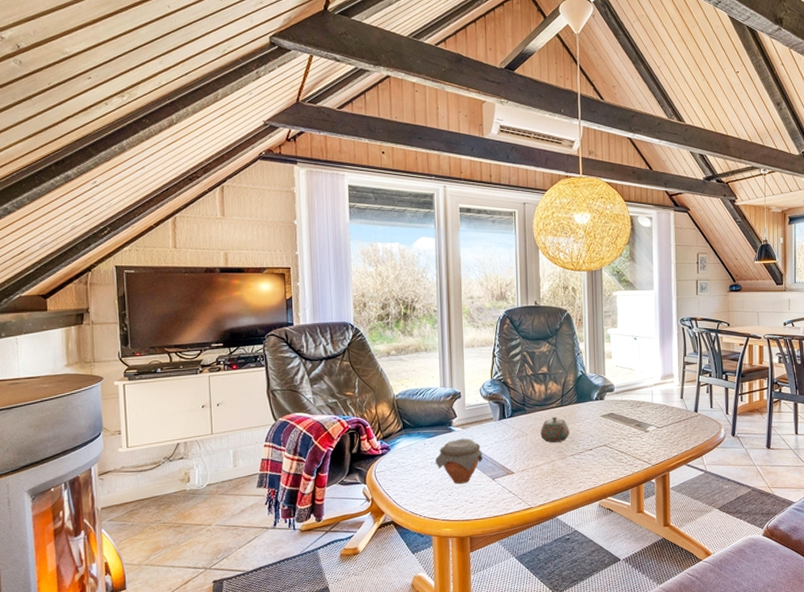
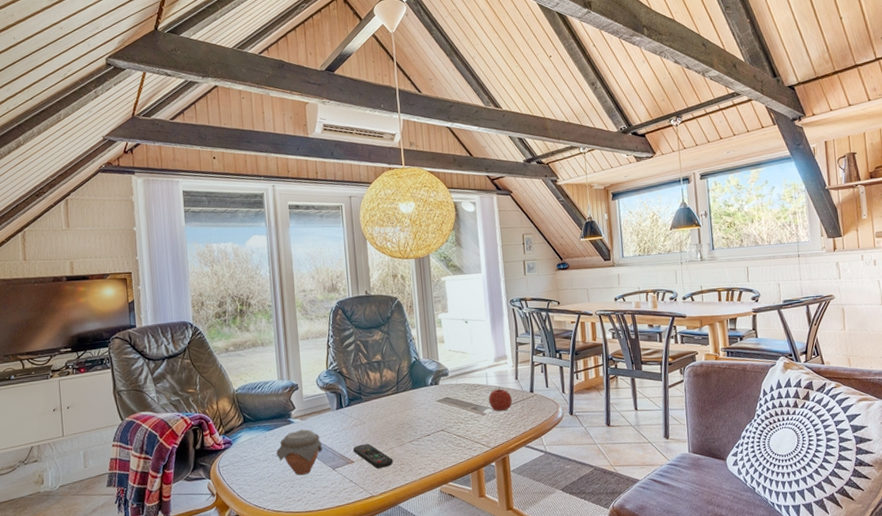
remote control: none [514,455,554,480] -> present [353,444,394,469]
teapot: present [540,417,570,442] -> none [377,404,407,430]
fruit: none [653,405,676,430] -> present [488,387,512,412]

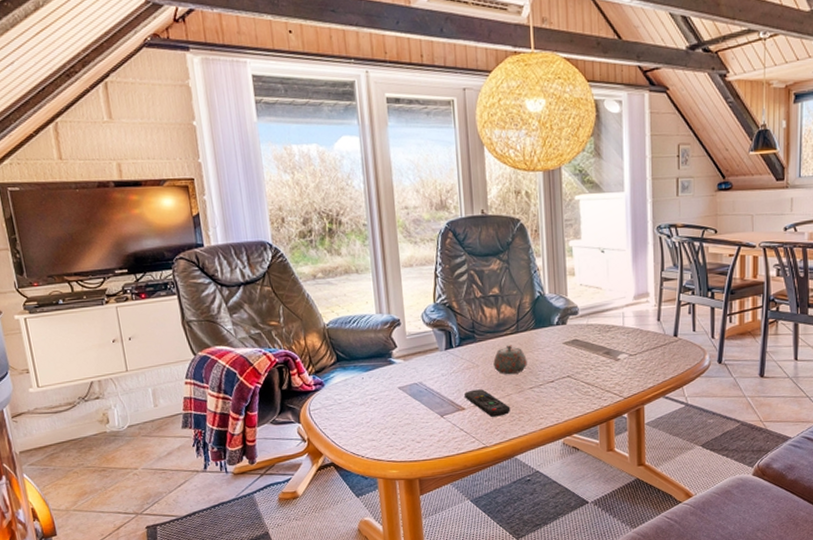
jar: present [276,429,323,476] -> none [375,371,430,422]
teapot: none [377,404,407,430] -> present [493,345,527,374]
fruit: present [488,387,512,412] -> none [624,330,652,357]

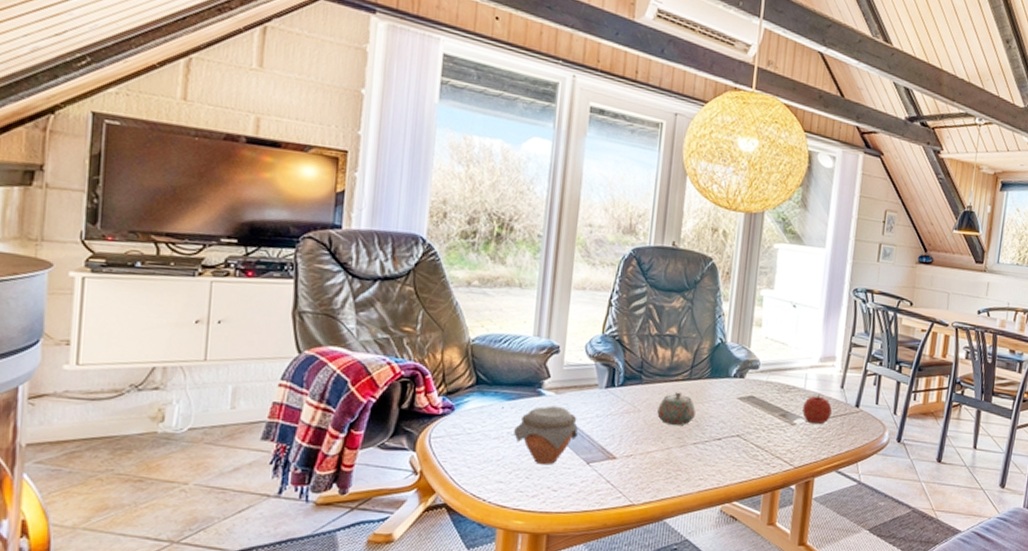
jar: none [375,371,430,422] -> present [514,406,579,465]
remote control: present [465,389,511,417] -> none [618,437,668,472]
fruit: none [624,330,652,357] -> present [802,394,832,424]

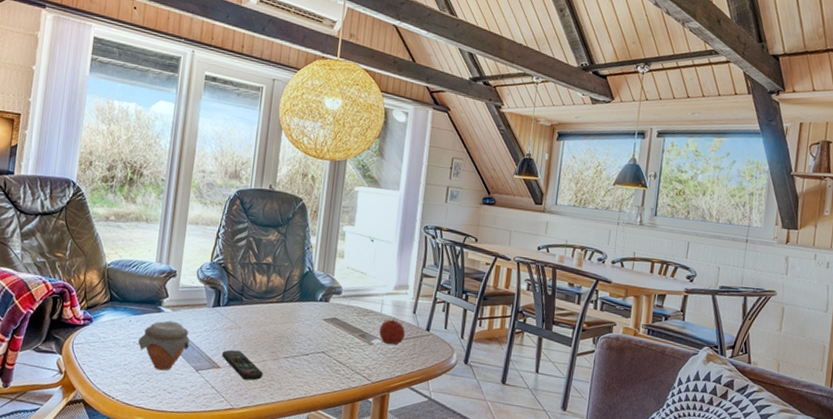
remote control: none [618,437,668,472] -> present [222,349,263,381]
teapot: present [657,392,696,425] -> none [254,312,287,341]

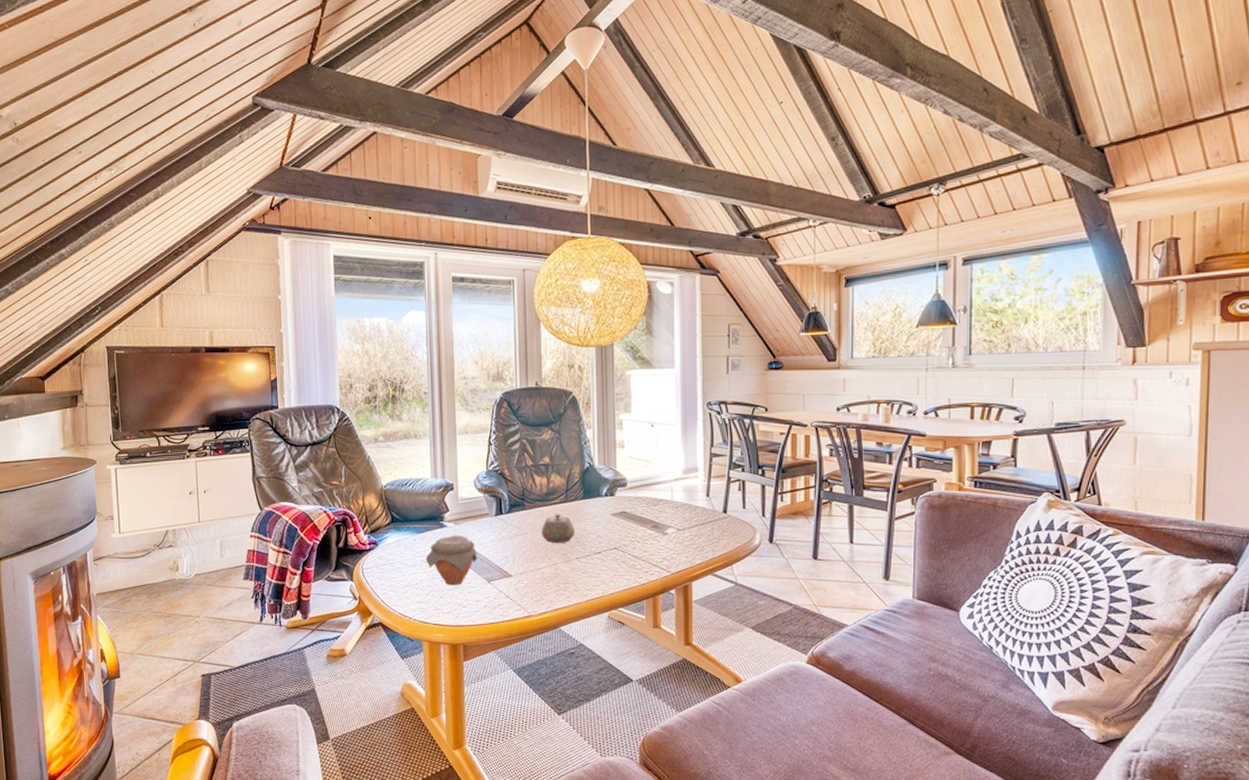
remote control: present [222,349,263,381] -> none [512,557,557,585]
teapot: none [254,312,287,341] -> present [541,514,575,543]
fruit: present [379,318,405,345] -> none [673,504,700,533]

